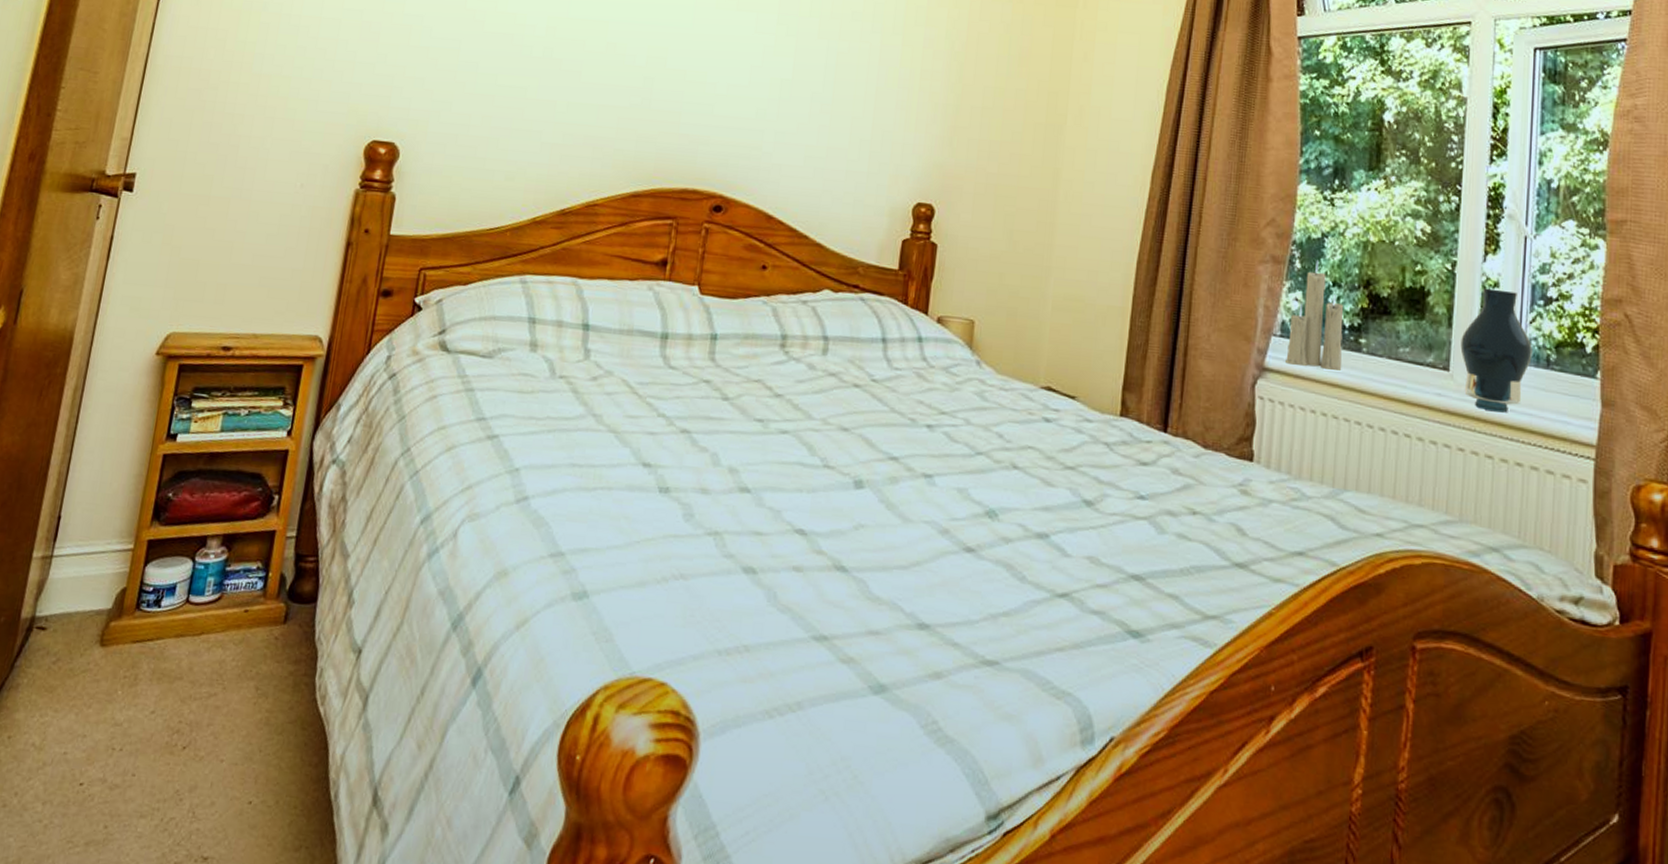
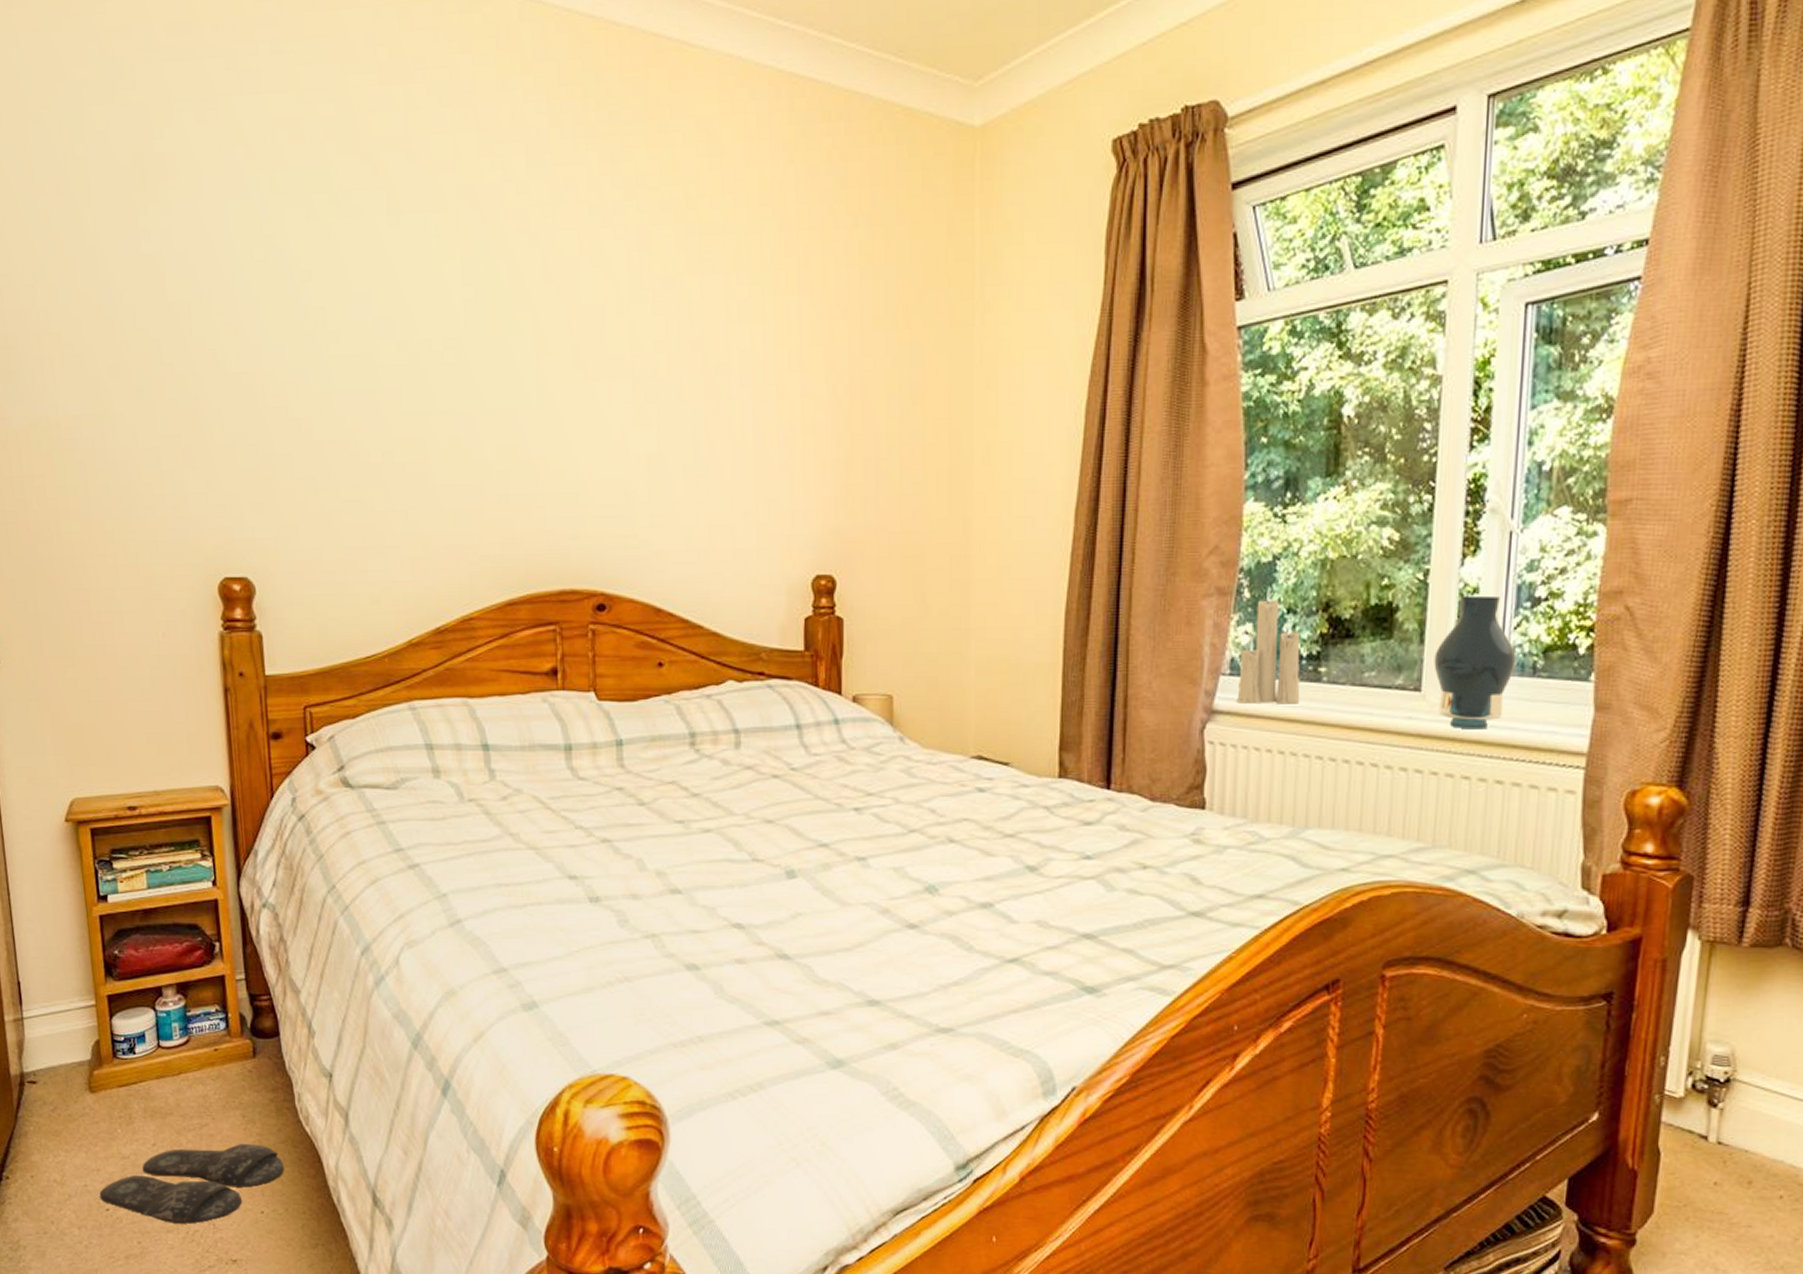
slippers: none [77,719,287,810] -> present [99,1144,285,1224]

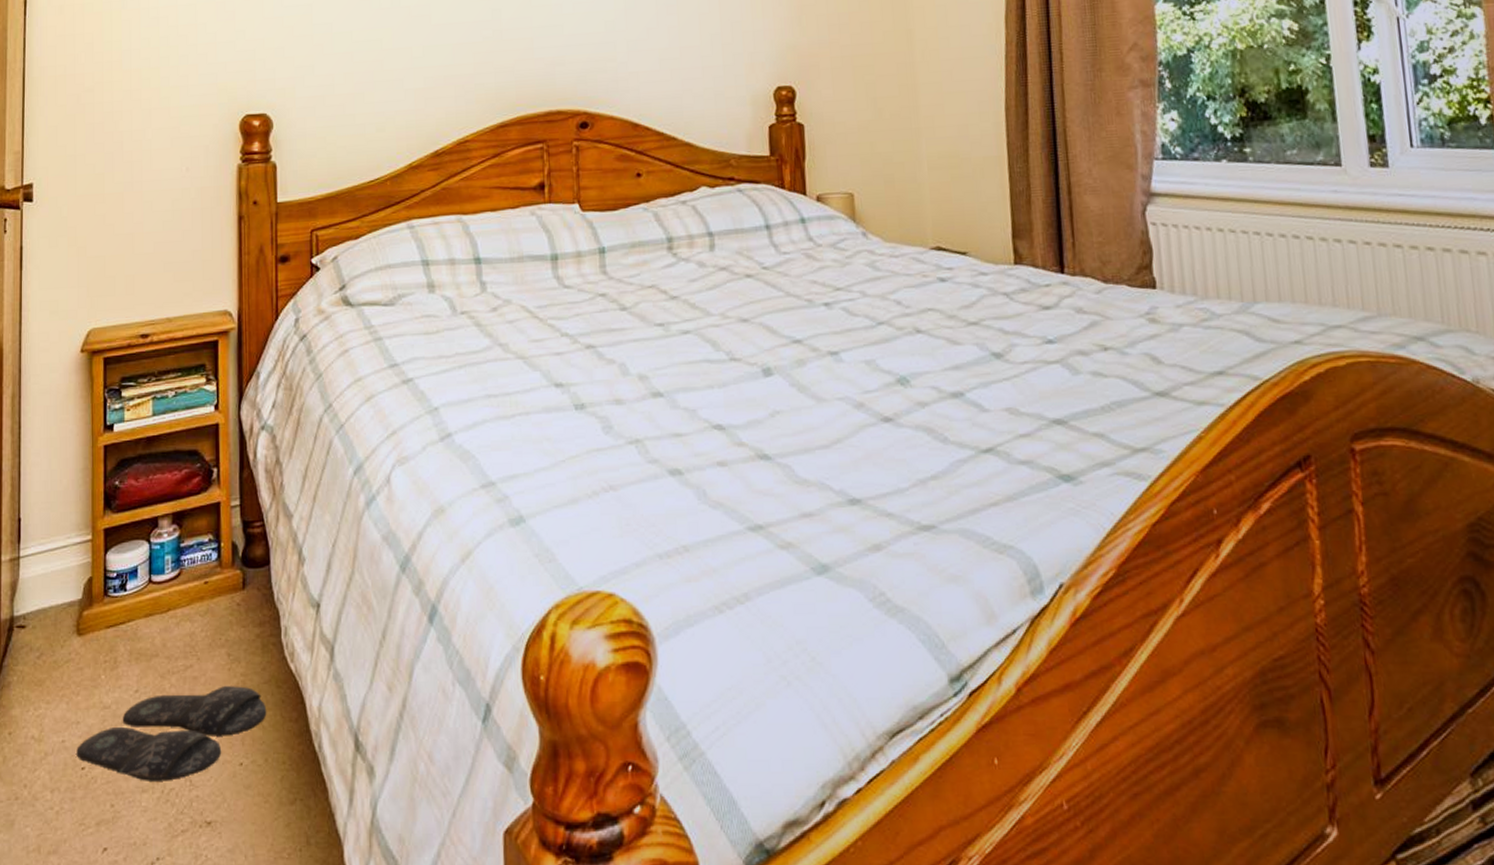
candle: present [1235,586,1301,706] -> none [1170,76,1231,187]
vase: present [1434,595,1516,730] -> none [1348,75,1426,200]

